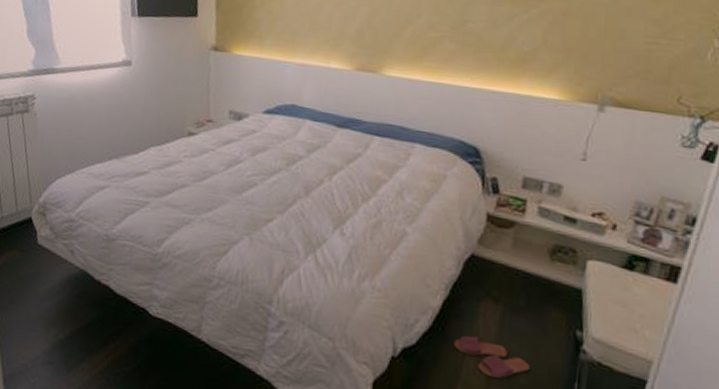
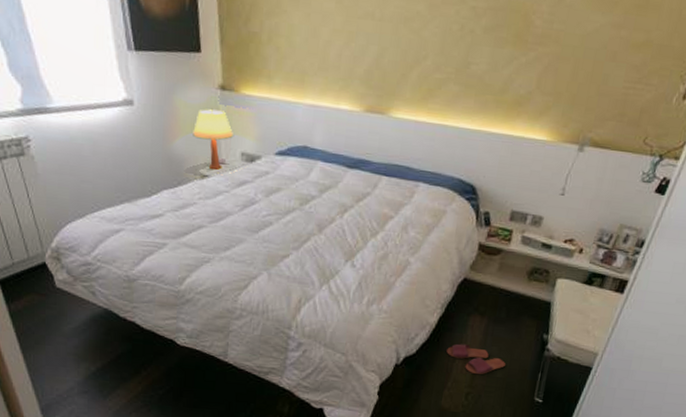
table lamp: none [184,68,224,128] -> present [193,108,234,171]

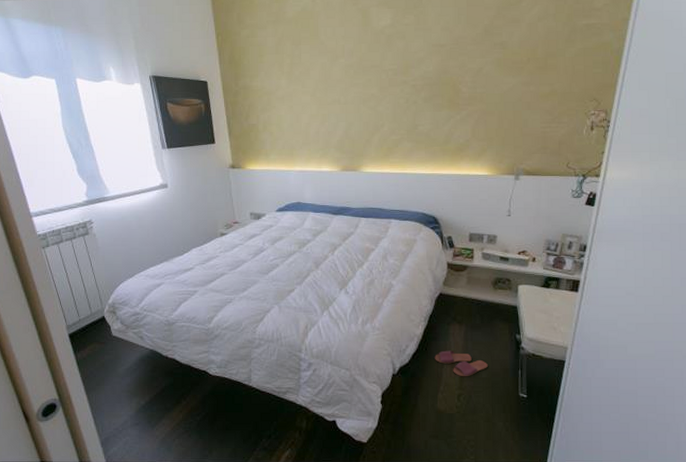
table lamp: present [193,108,234,171] -> none [213,182,244,229]

